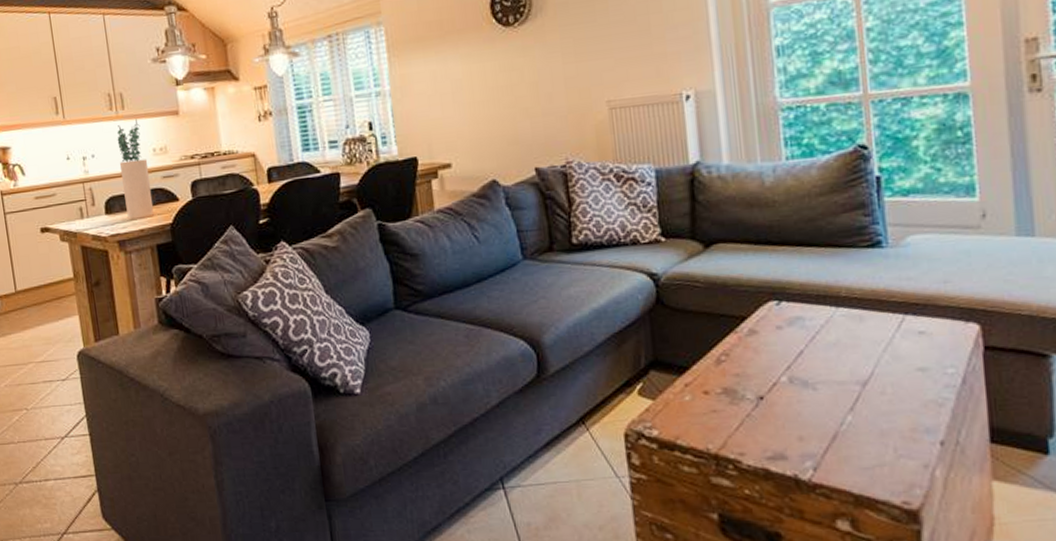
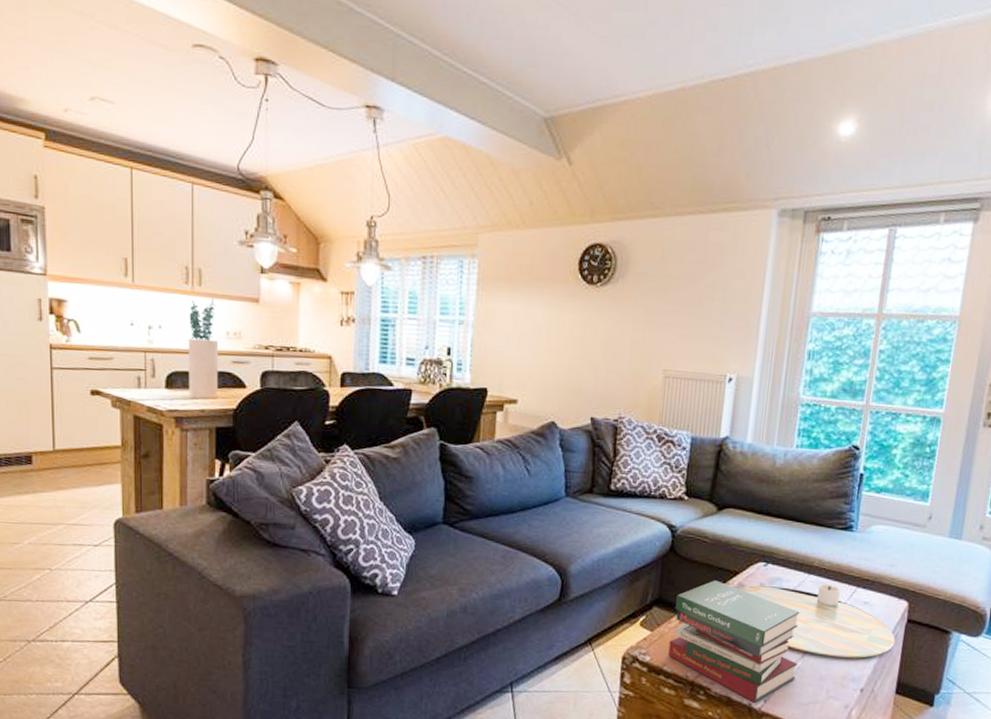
books: none [675,330,849,473] -> present [668,580,800,703]
decorative tray: none [749,327,974,405] -> present [738,585,896,658]
candle: none [852,315,884,343] -> present [816,583,840,606]

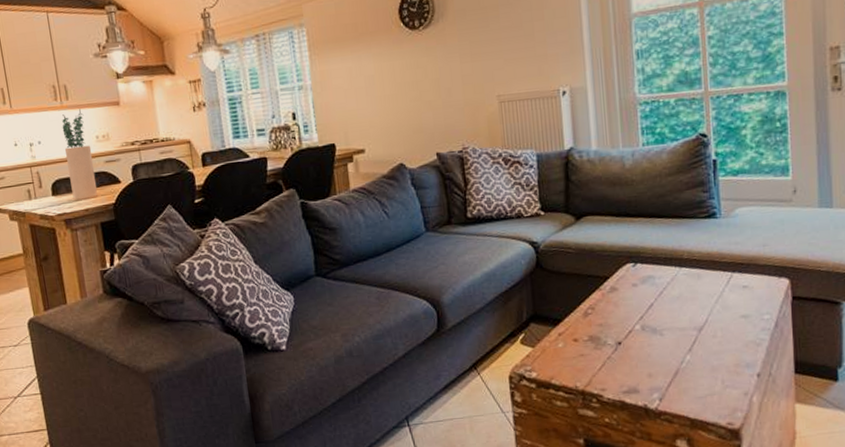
books: present [668,580,800,703] -> none [551,288,687,403]
decorative tray: present [738,585,896,658] -> none [611,284,784,346]
candle: present [816,583,840,606] -> none [692,273,716,296]

